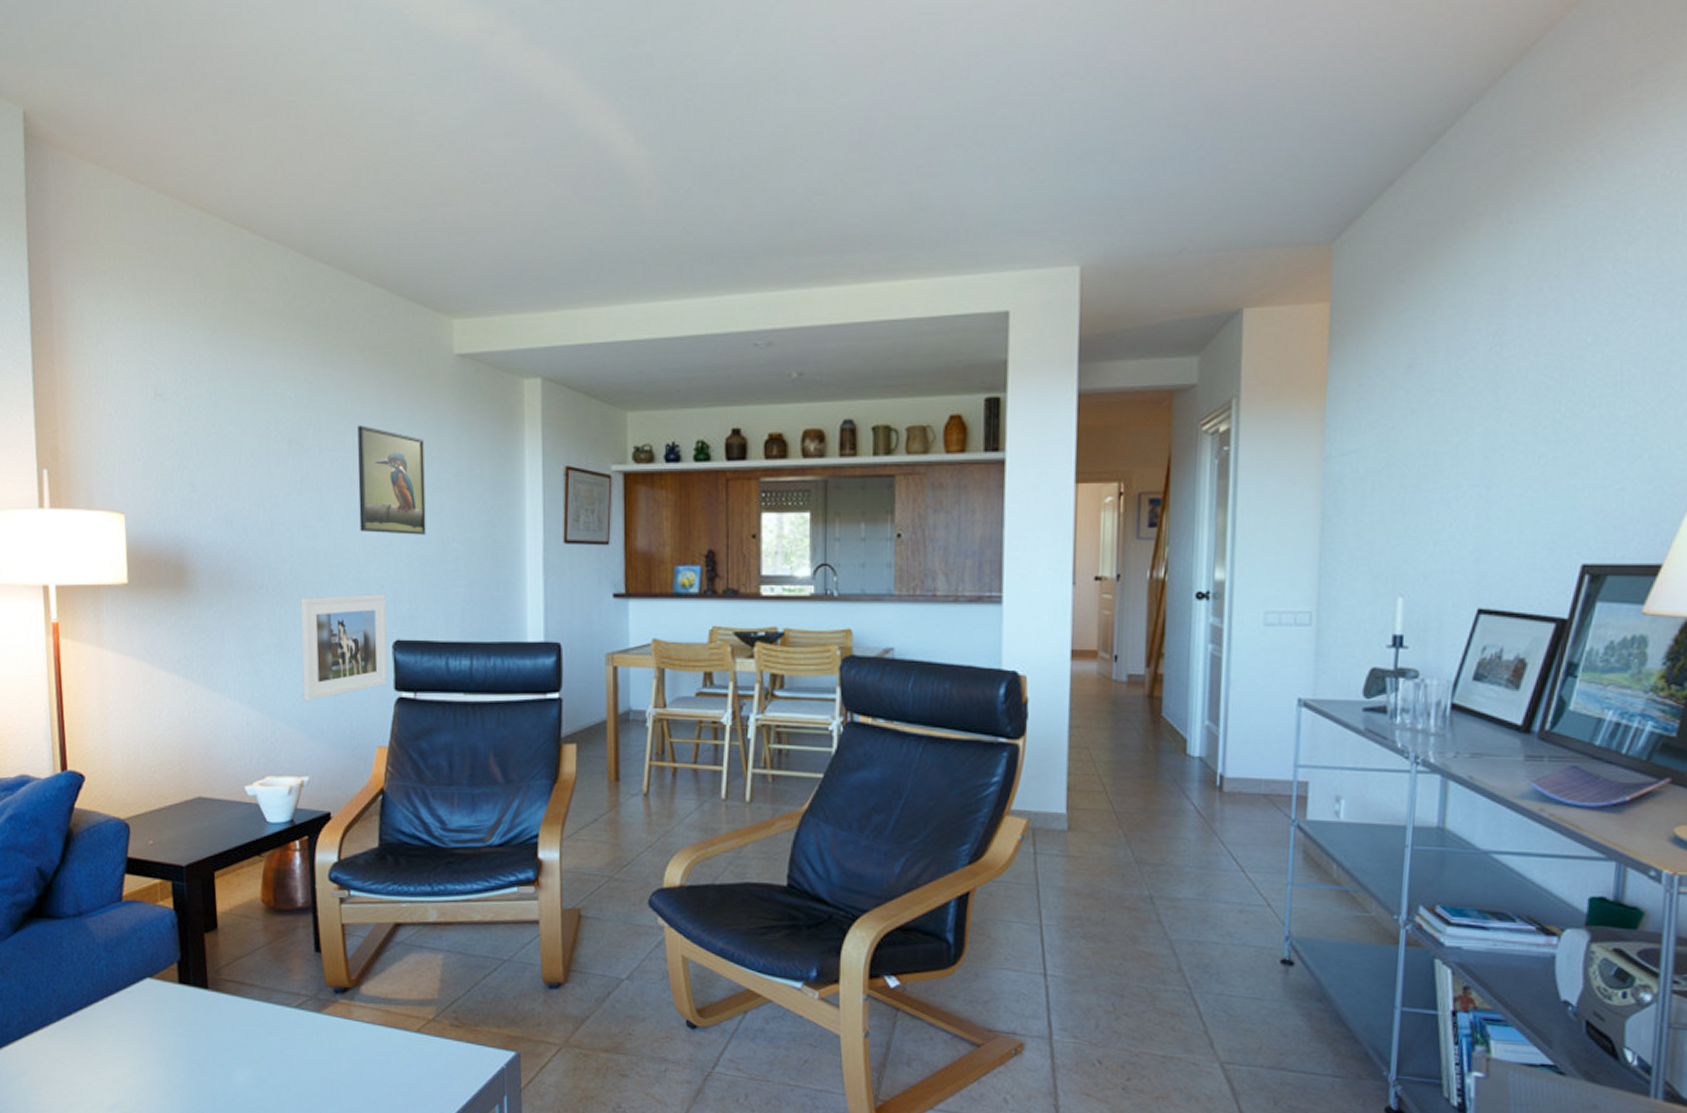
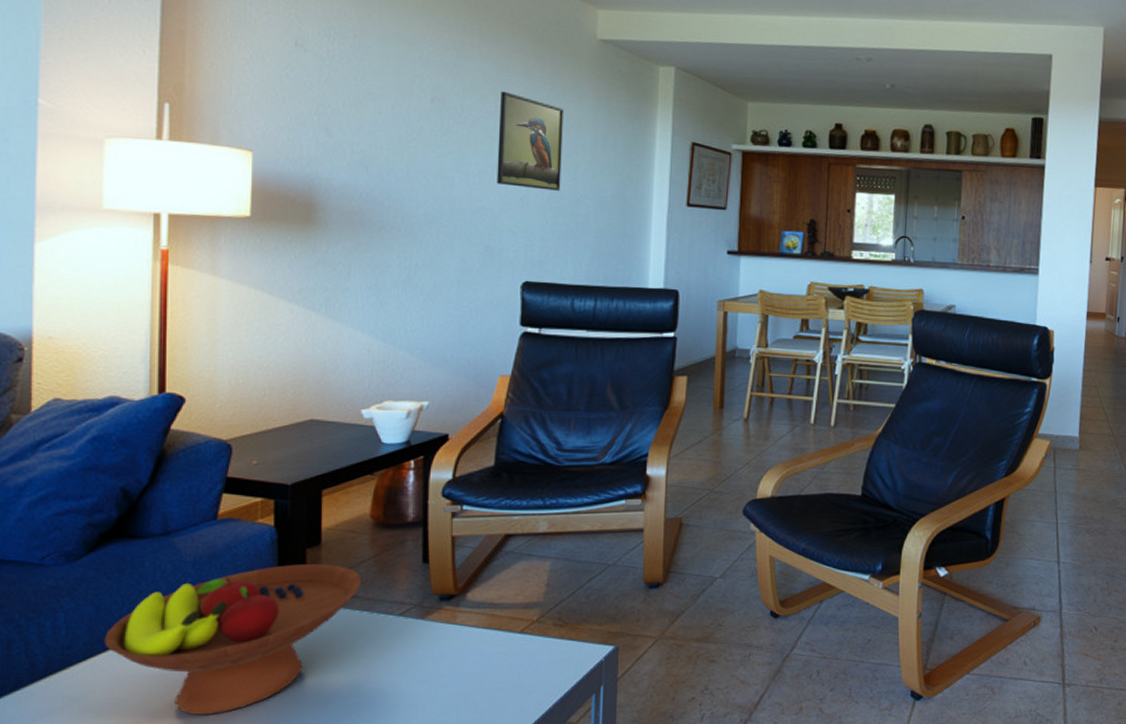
fruit bowl: none [35,949,258,1101] -> present [104,564,362,716]
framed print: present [300,594,388,701] -> none [429,239,517,333]

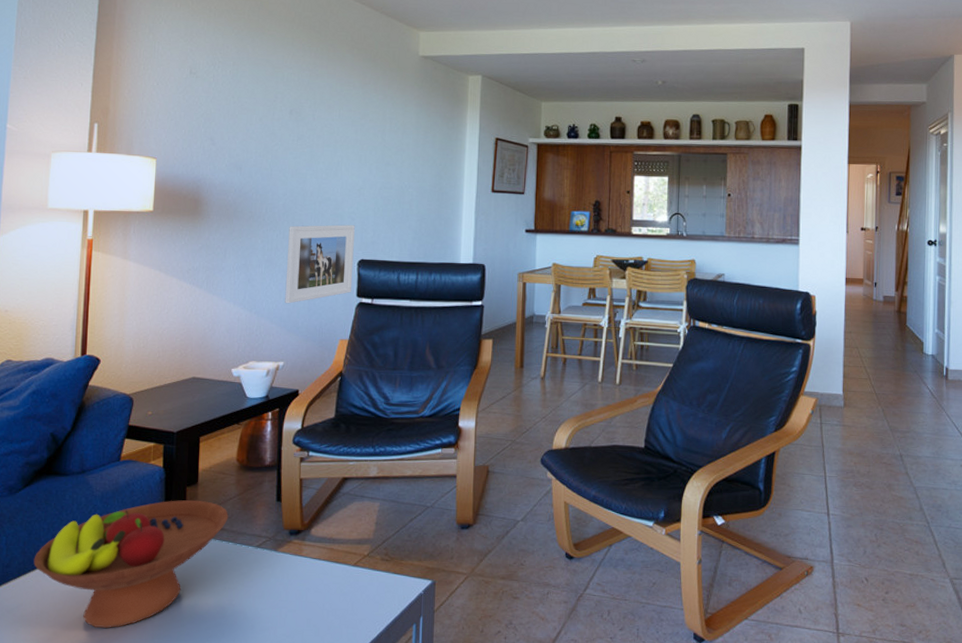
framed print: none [429,239,517,333] -> present [285,224,355,304]
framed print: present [496,91,565,191] -> none [339,102,393,183]

